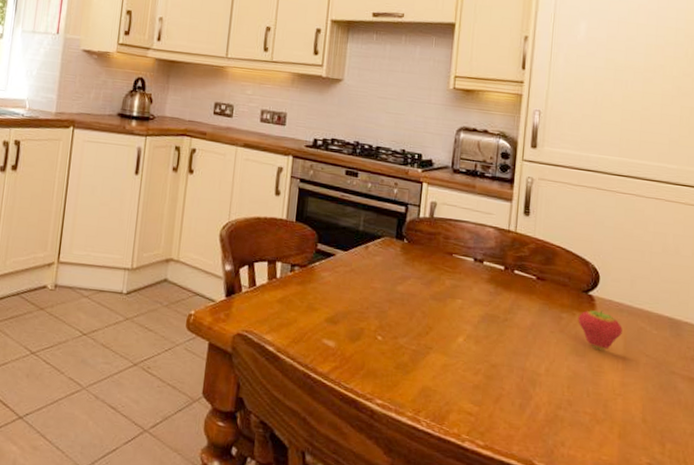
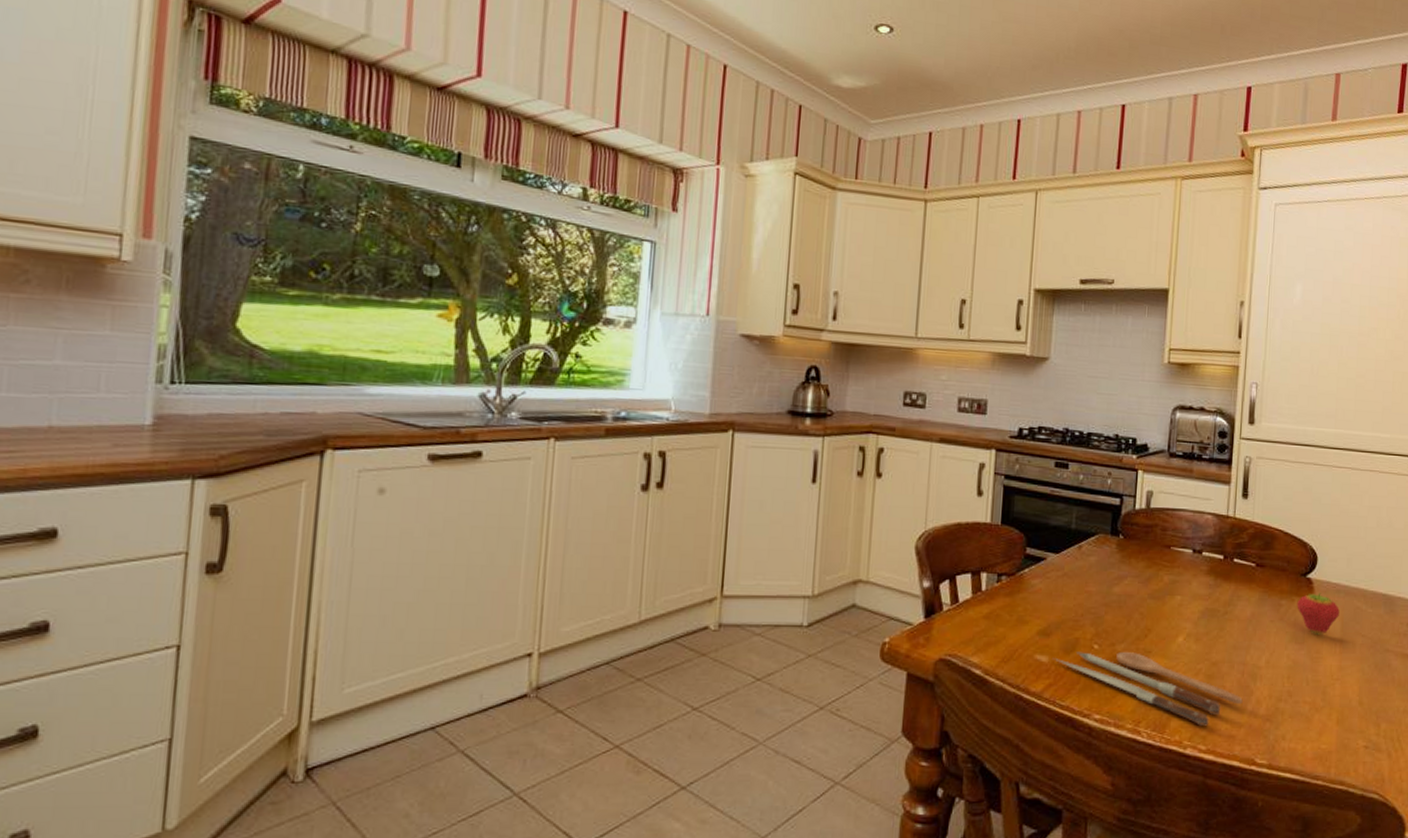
spoon: none [341,341,522,423] -> present [1055,651,1243,726]

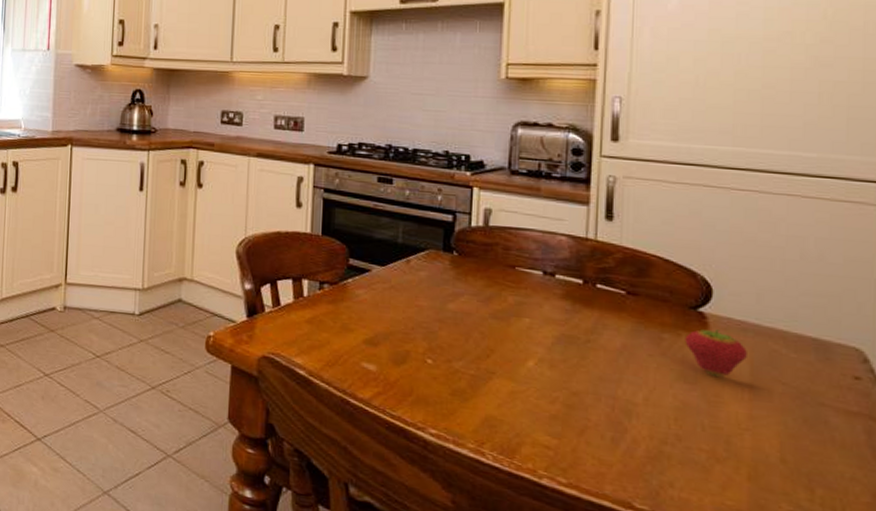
spoon: present [1055,651,1243,726] -> none [384,364,614,458]

